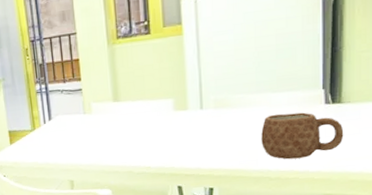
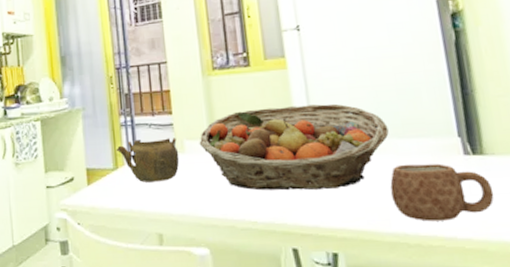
teapot: none [33,101,87,140] -> present [116,138,180,183]
fruit basket: none [104,64,265,142] -> present [199,103,389,191]

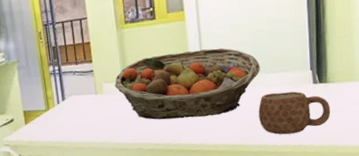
teapot: present [116,138,180,183] -> none [47,82,99,120]

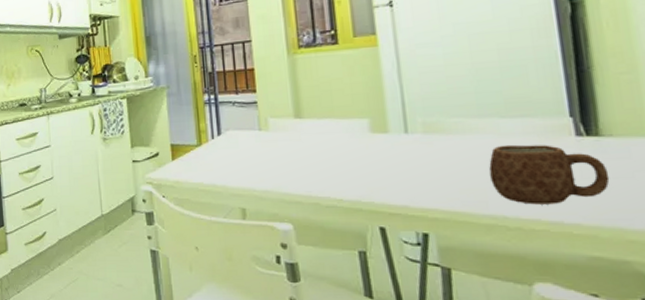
fruit basket: present [114,48,260,120] -> none [283,81,490,170]

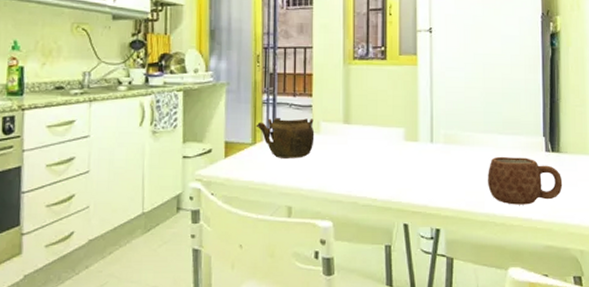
teapot: none [200,115,263,159] -> present [256,118,315,158]

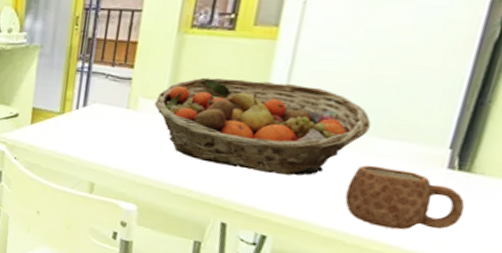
teapot: present [256,118,315,158] -> none [66,87,132,135]
fruit basket: none [334,98,492,175] -> present [154,77,371,176]

